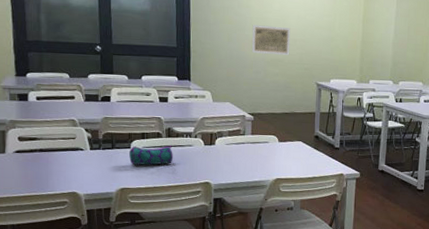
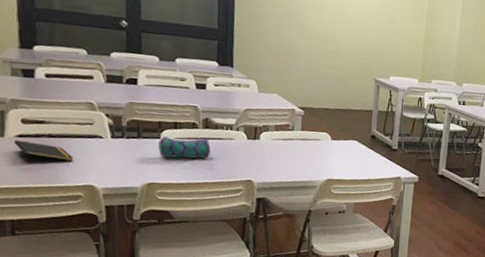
notepad: none [13,155,61,174] -> present [14,139,74,162]
map: present [251,25,291,56] -> none [304,11,348,48]

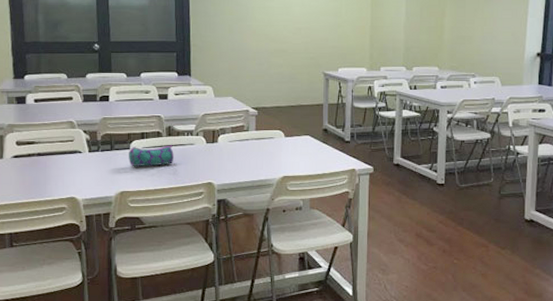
notepad: present [14,139,74,162] -> none [11,160,59,179]

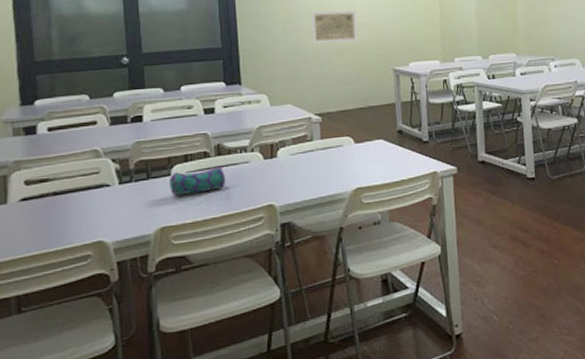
map: none [254,14,295,45] -> present [310,10,358,44]

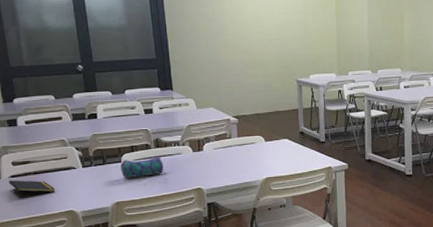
notepad: none [17,203,81,227] -> present [8,180,56,197]
map: present [310,10,358,44] -> none [228,28,267,57]

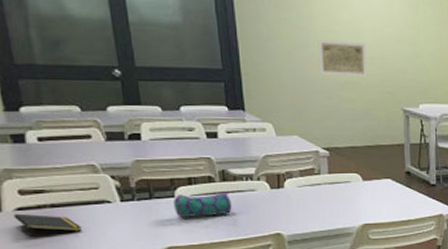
map: none [228,28,267,57] -> present [317,40,367,77]

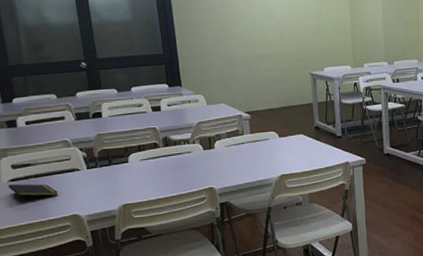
pencil case: present [174,192,232,217] -> none [127,155,173,179]
map: present [317,40,367,77] -> none [238,21,280,51]

